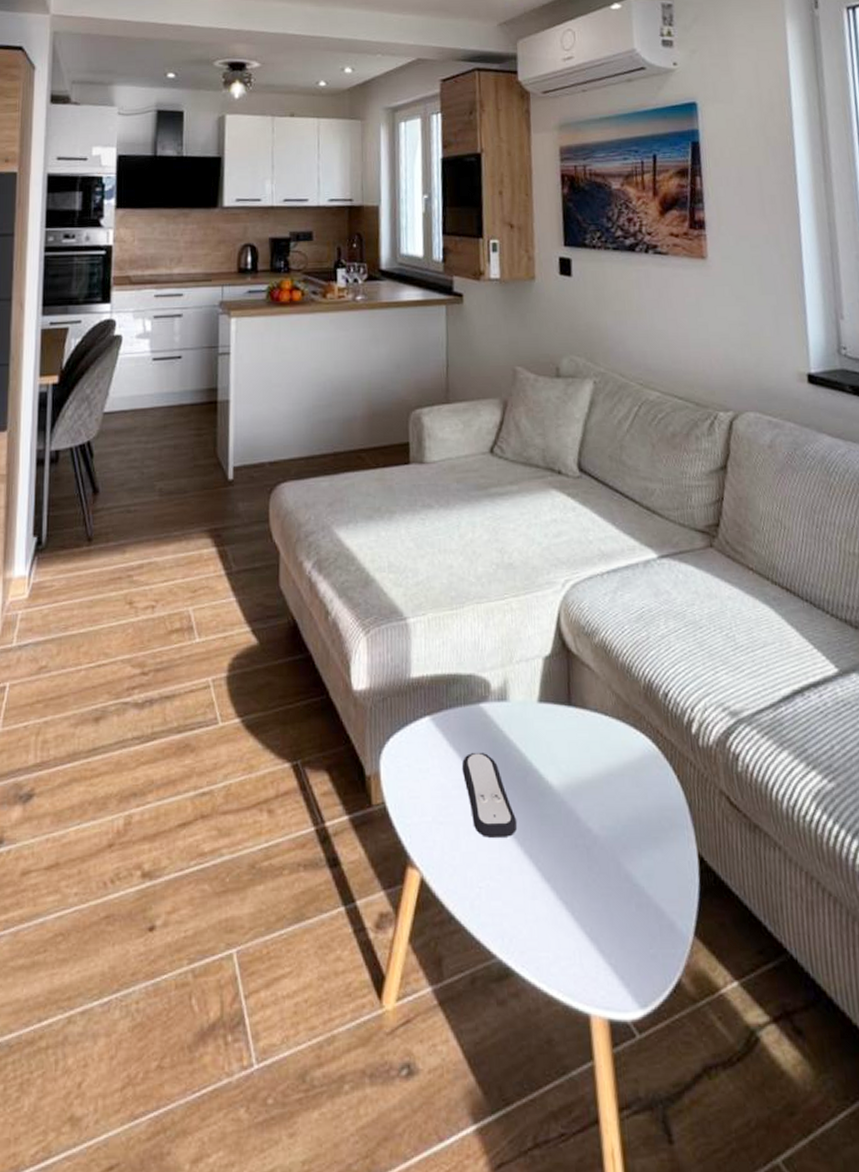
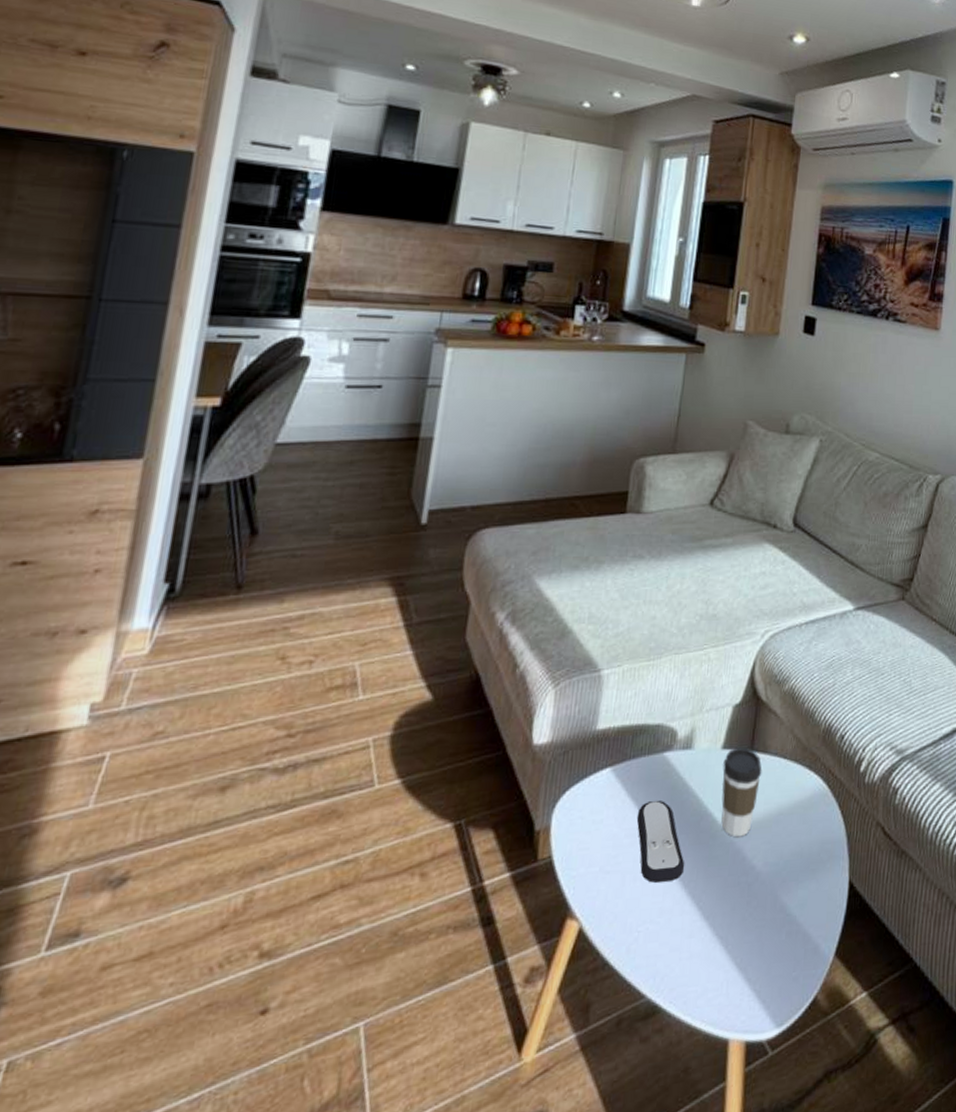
coffee cup: none [541,701,584,797] -> present [721,747,762,838]

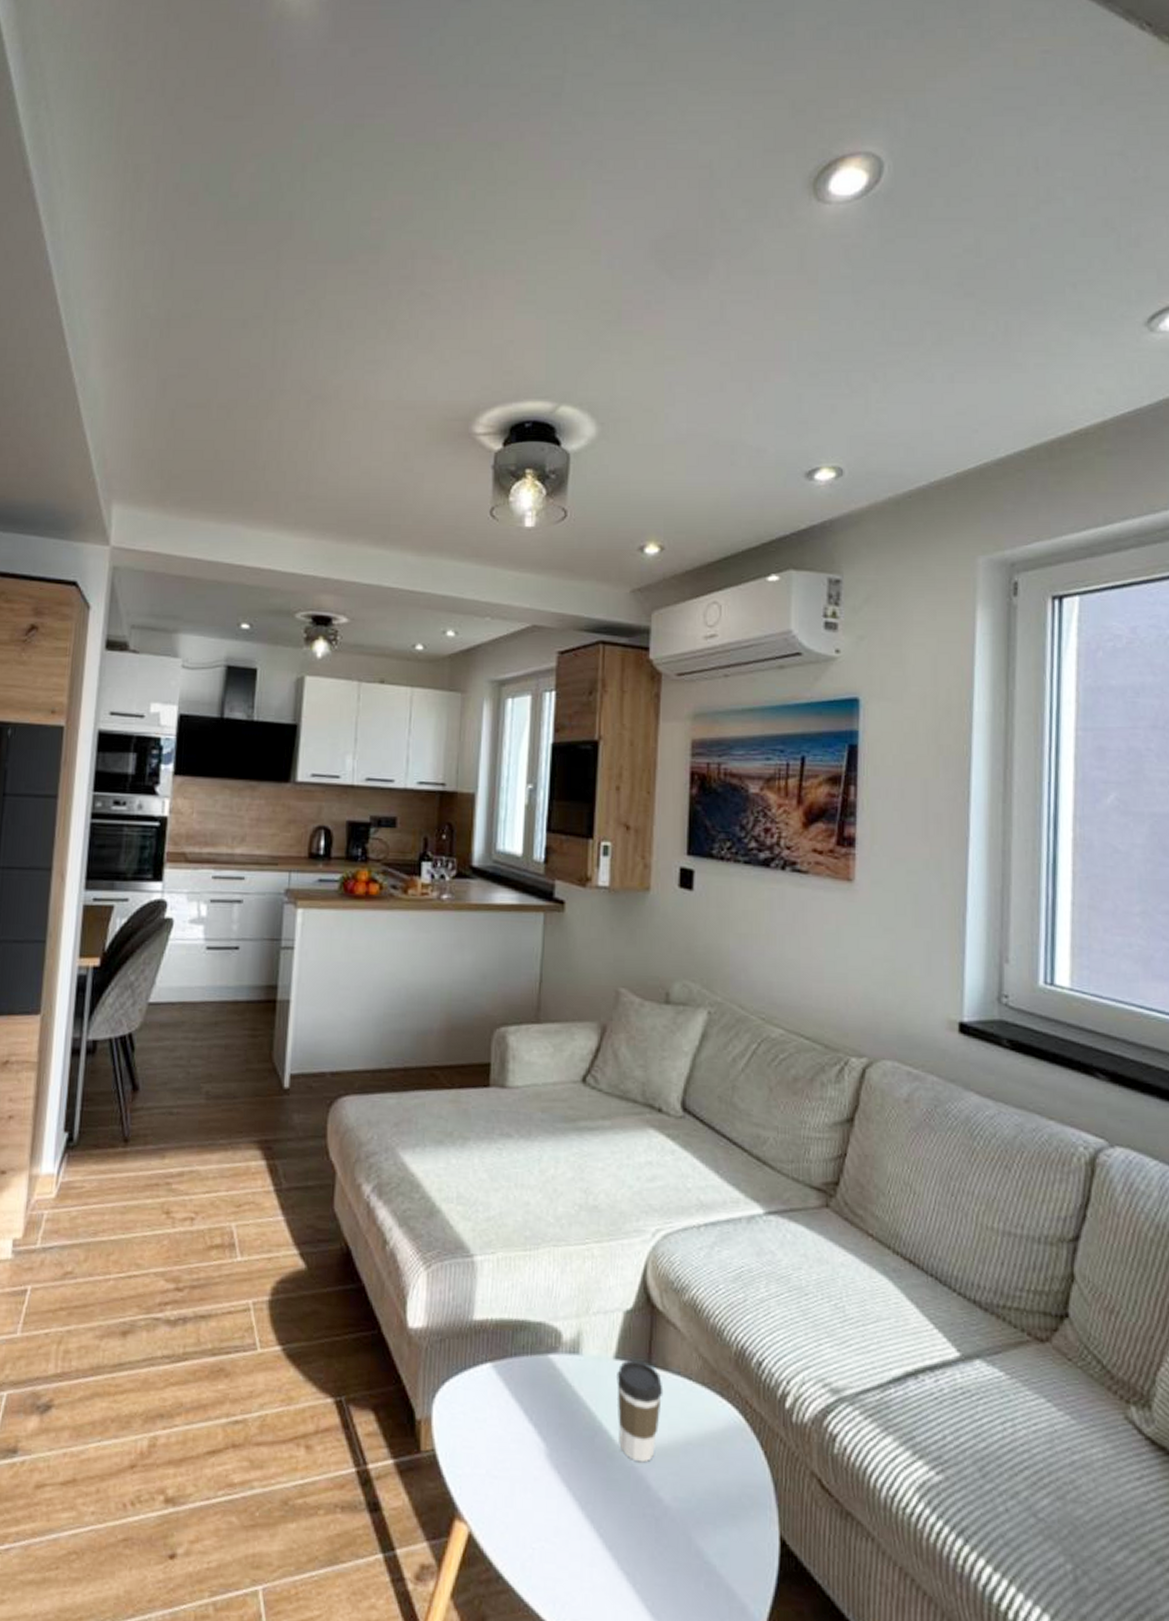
remote control: present [636,801,685,883] -> none [523,1406,580,1499]

